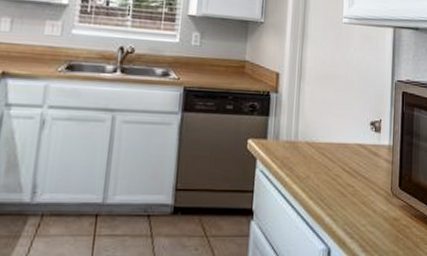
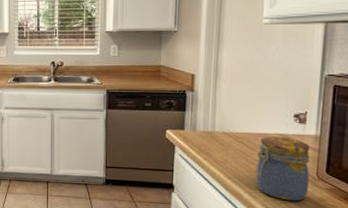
jar: none [335,146,386,223] -> present [254,136,311,201]

